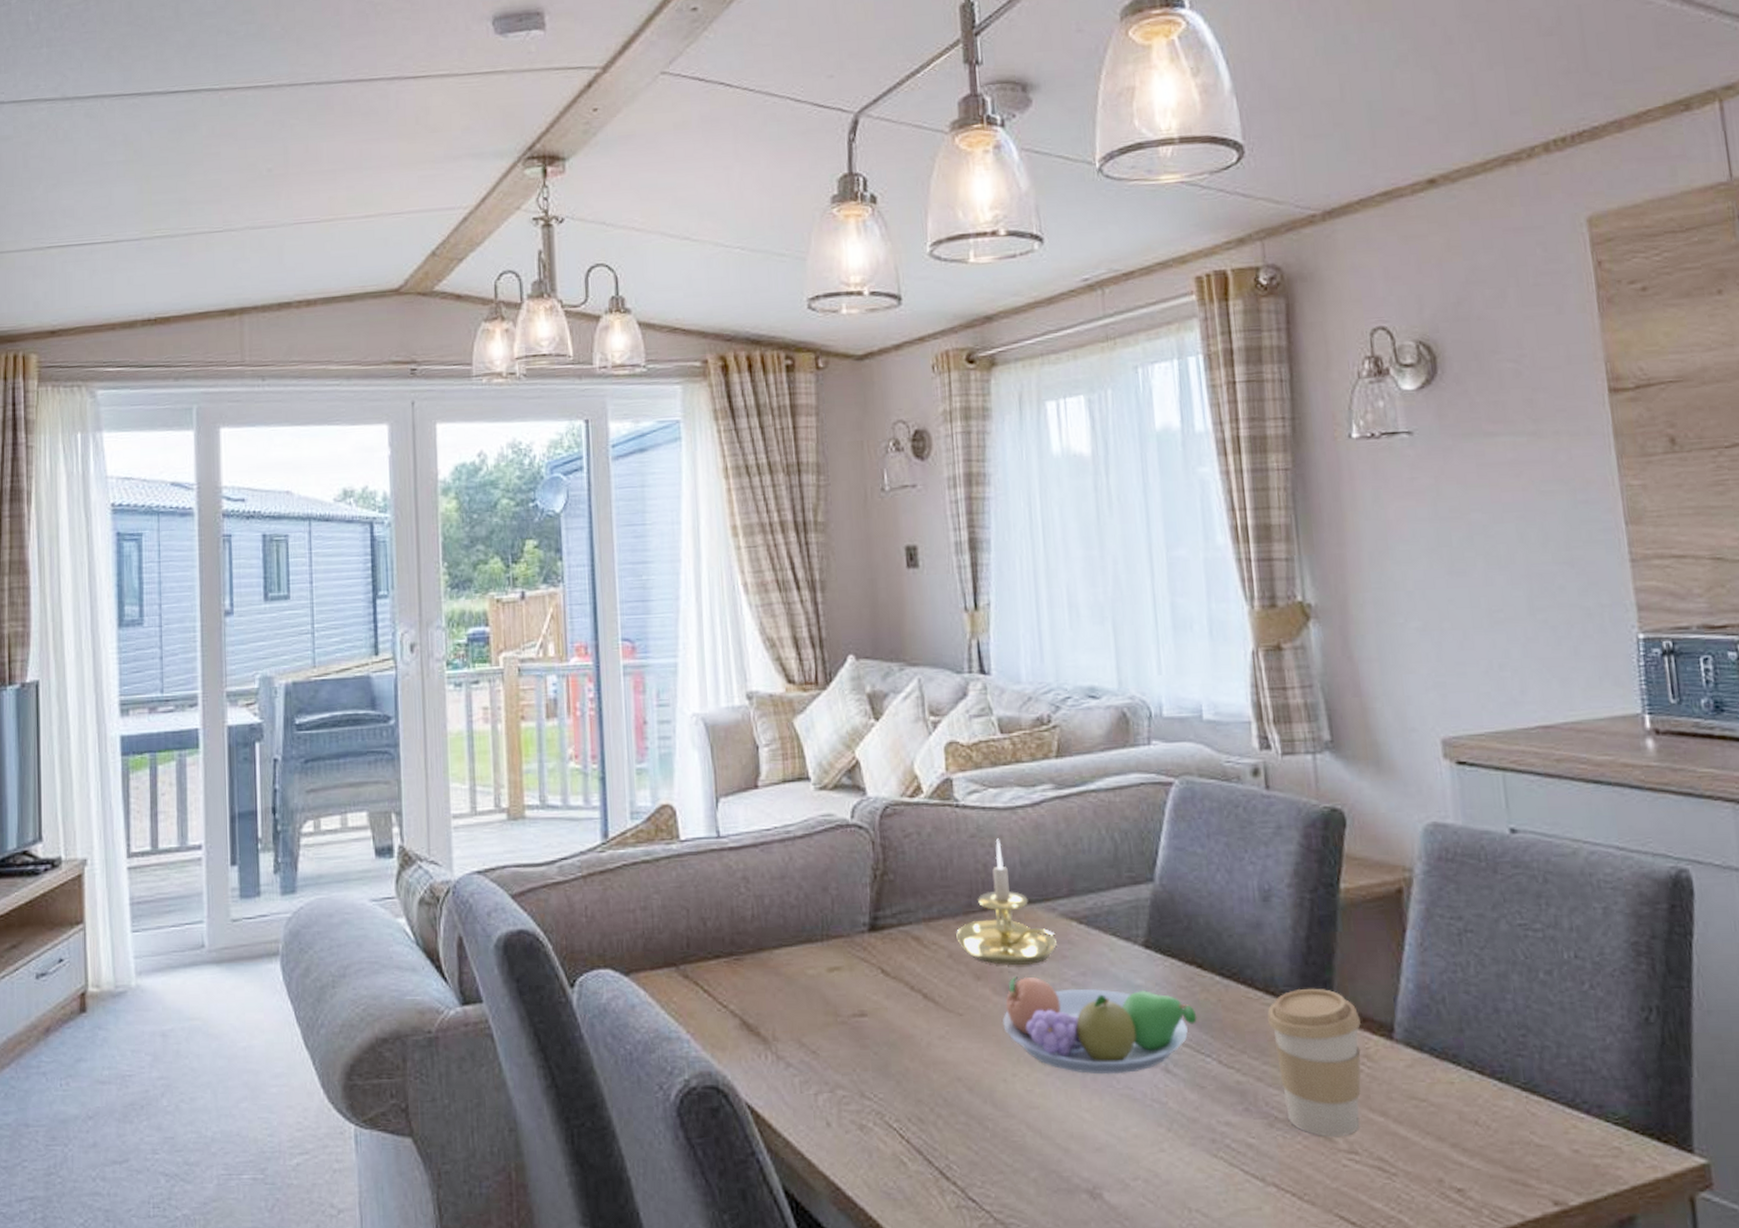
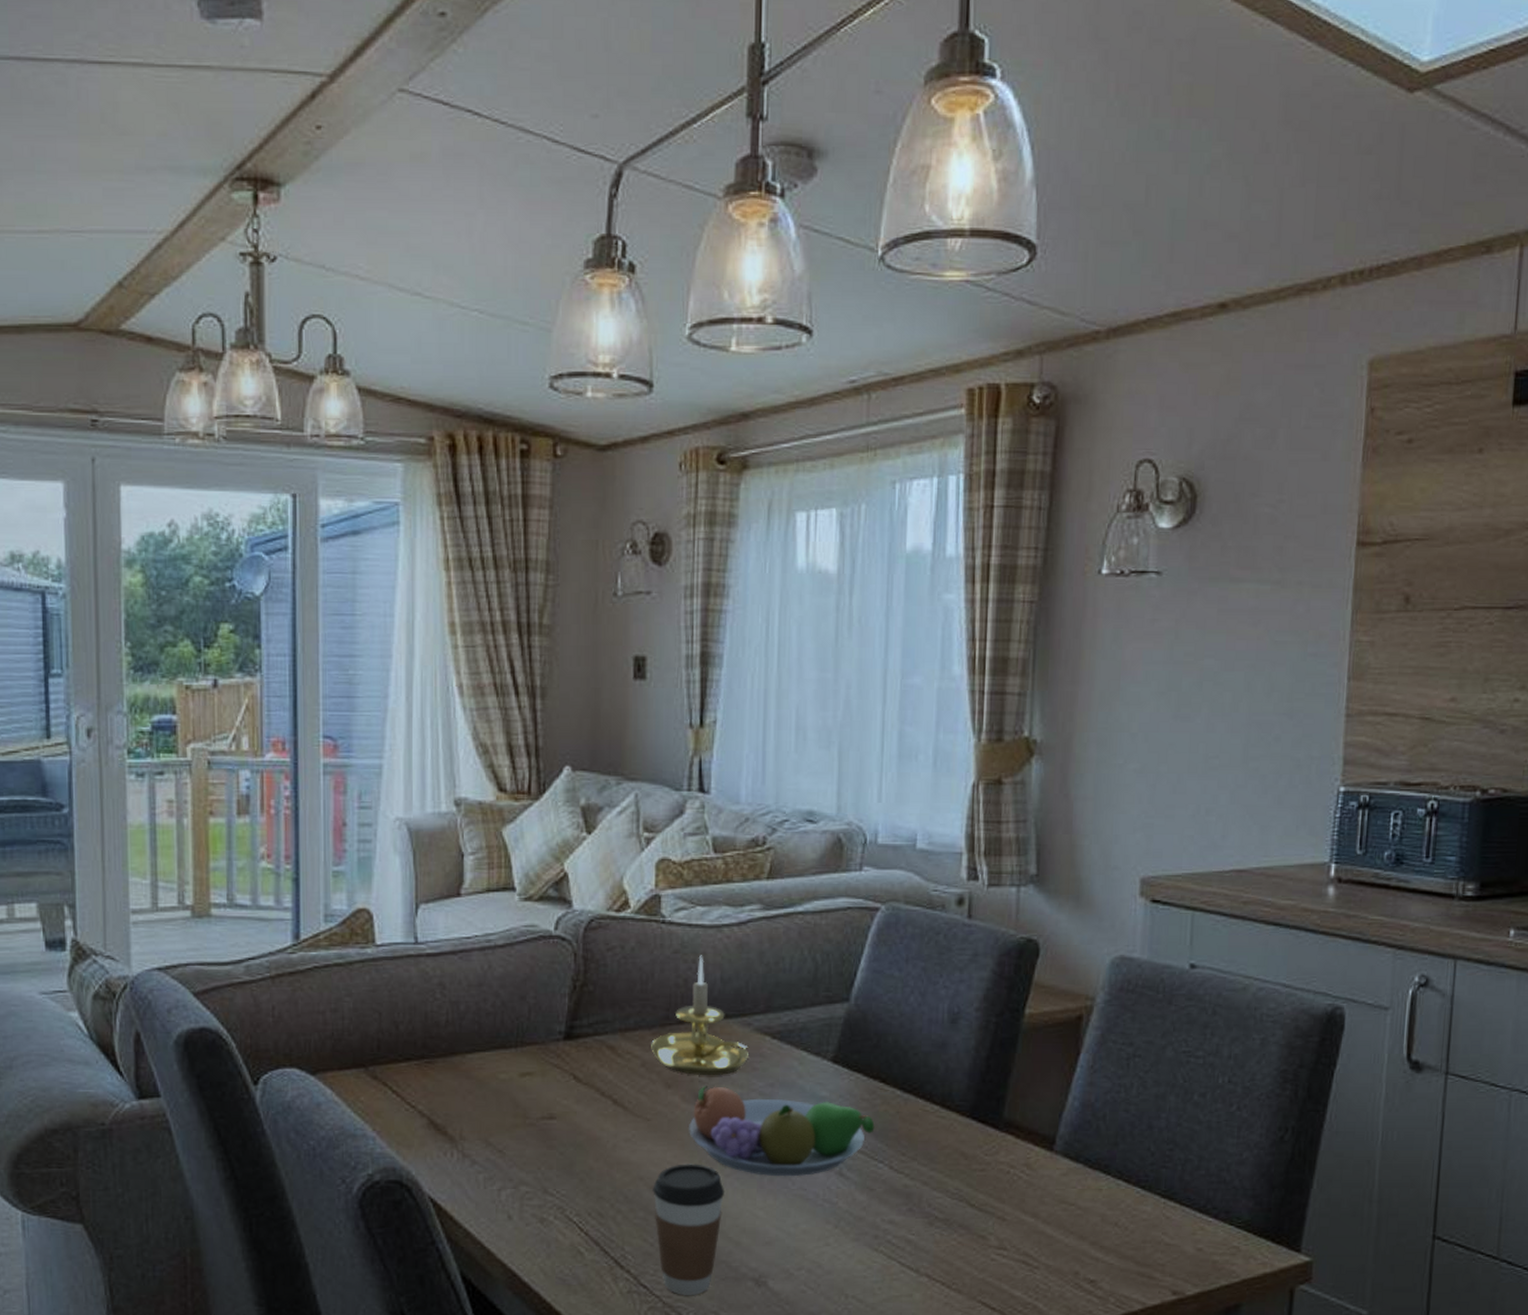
coffee cup: none [972,1062,1048,1210] -> present [653,1164,725,1295]
coffee cup: present [1267,988,1361,1138] -> none [939,1103,1026,1235]

